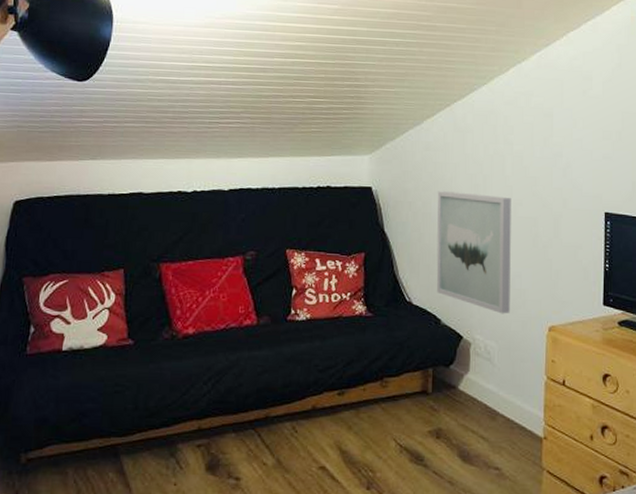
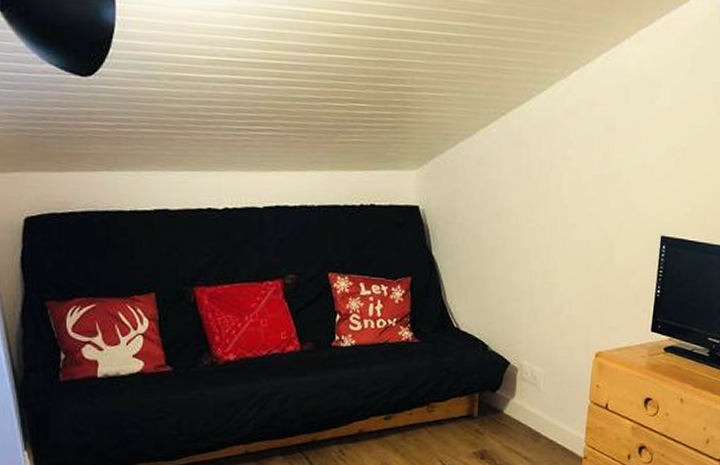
wall art: present [436,191,511,314] -> none [485,211,566,340]

